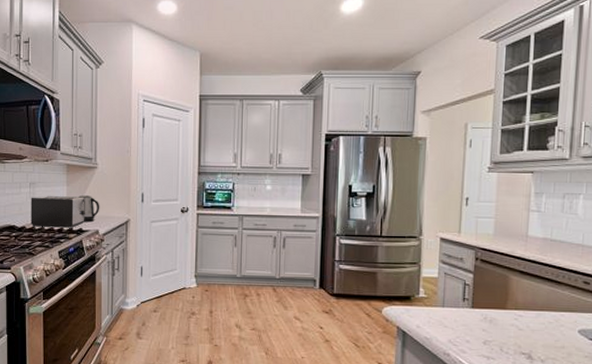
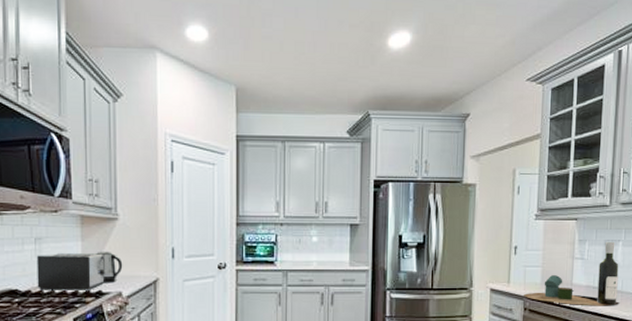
decorative tray: none [475,227,580,260] -> present [524,275,619,306]
bottle: none [555,194,580,258] -> present [597,241,619,305]

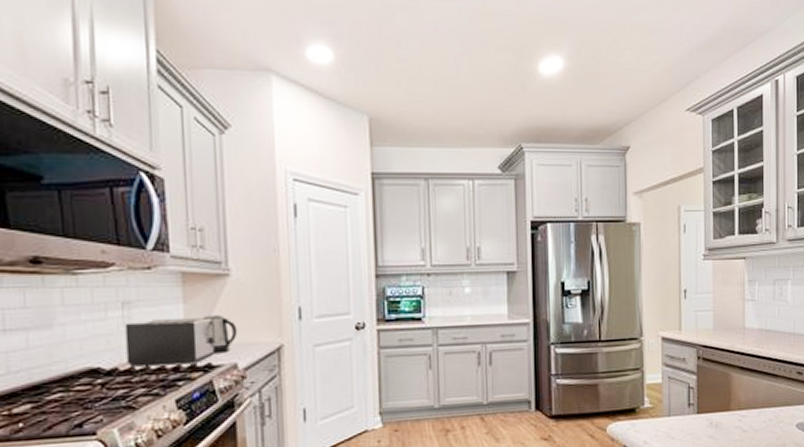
decorative tray: present [524,275,619,306] -> none [696,319,792,351]
bottle: present [597,241,619,305] -> none [770,280,790,349]

